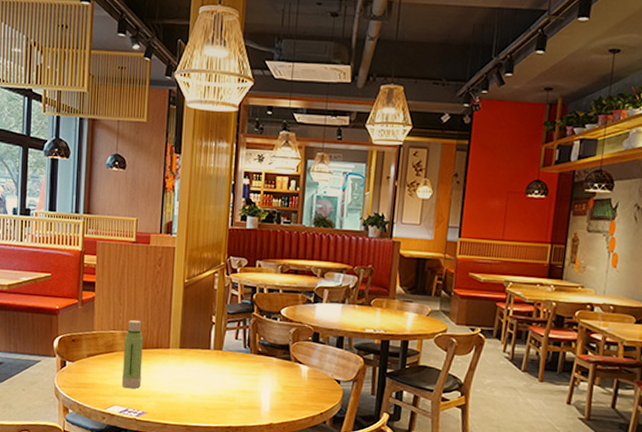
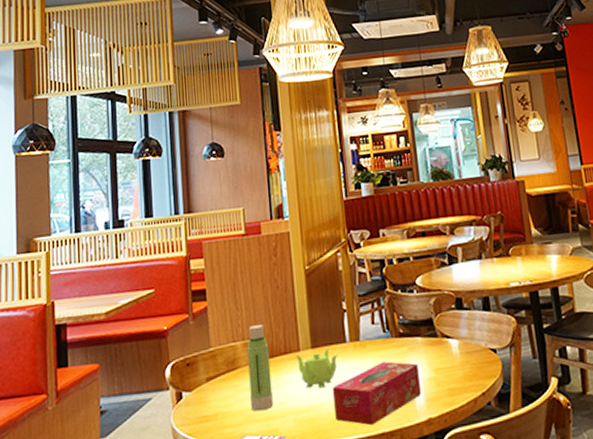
teapot: none [164,350,202,382] -> present [294,348,338,388]
tissue box: none [191,371,269,419] -> present [333,361,421,426]

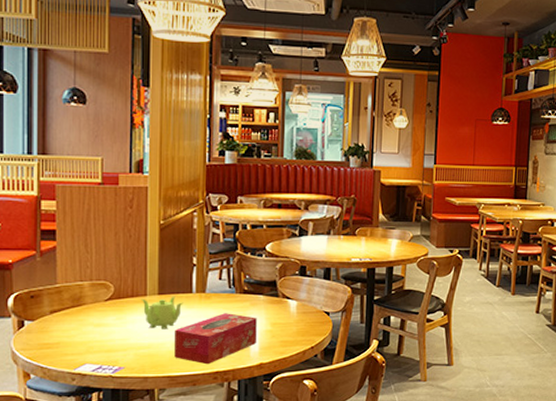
water bottle: present [247,324,273,412] -> none [94,268,116,344]

